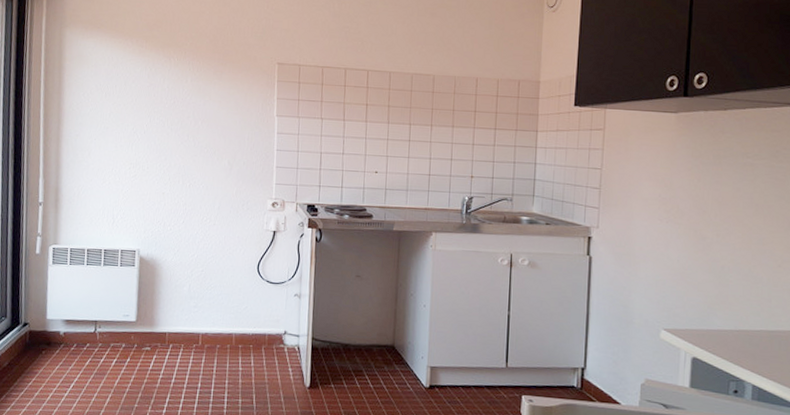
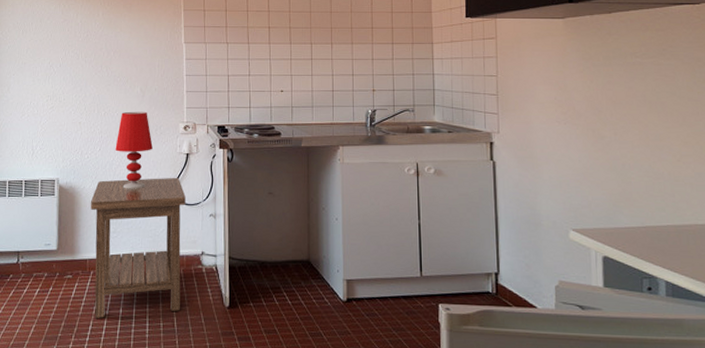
side table: none [172,253,271,392] -> present [91,177,186,318]
table lamp: none [199,184,239,265] -> present [115,111,153,189]

